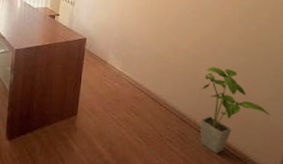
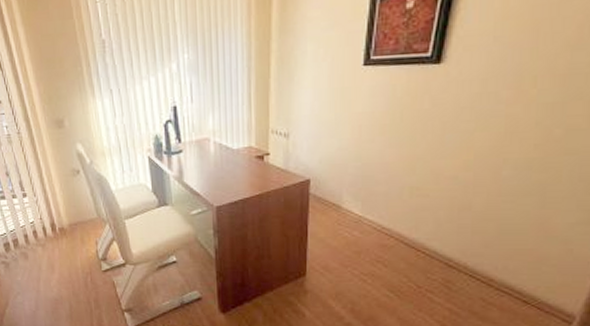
house plant: present [200,67,270,154] -> none [472,192,574,299]

